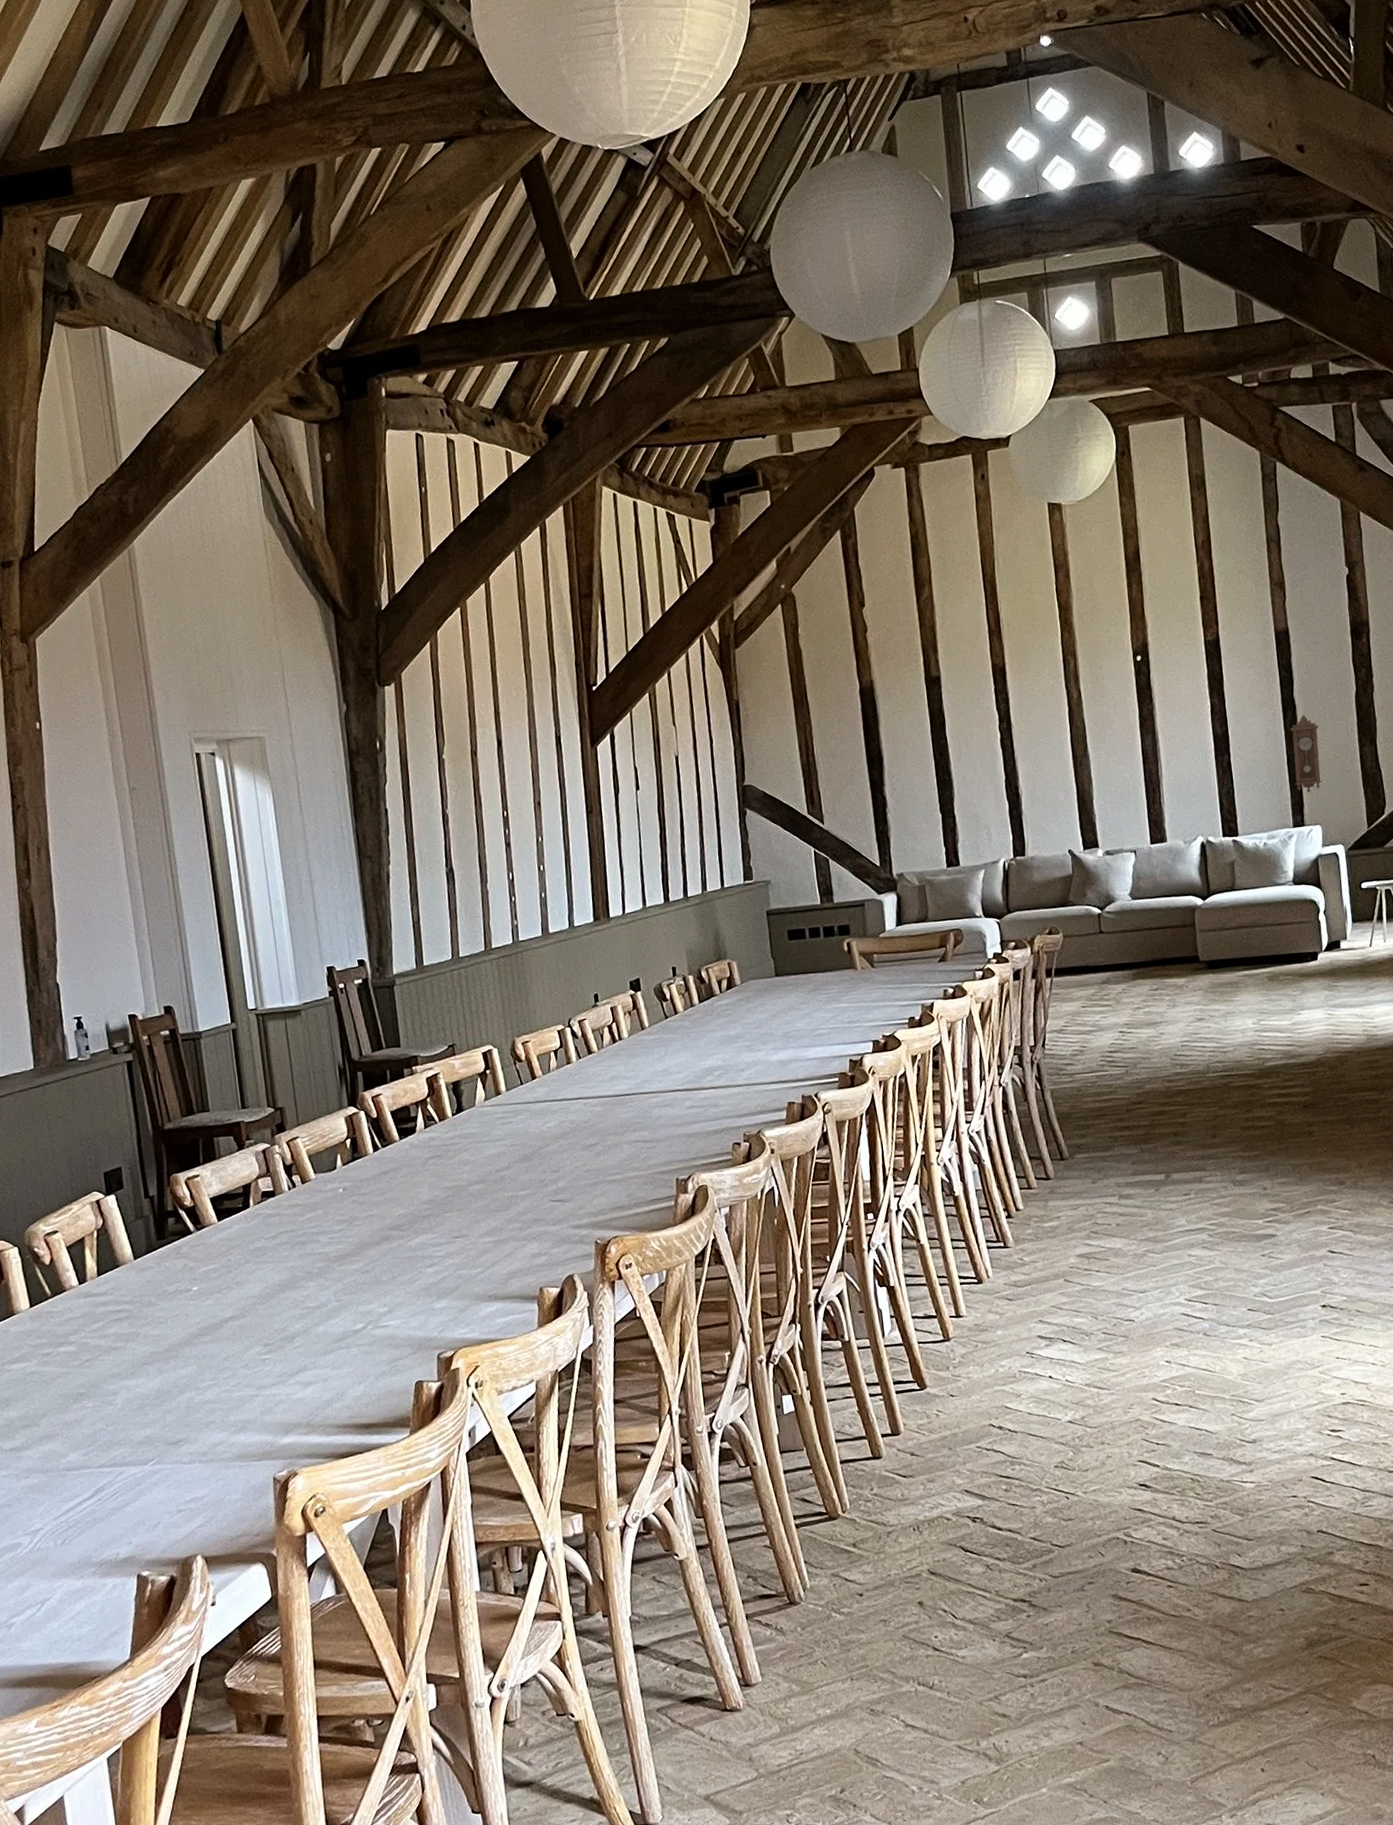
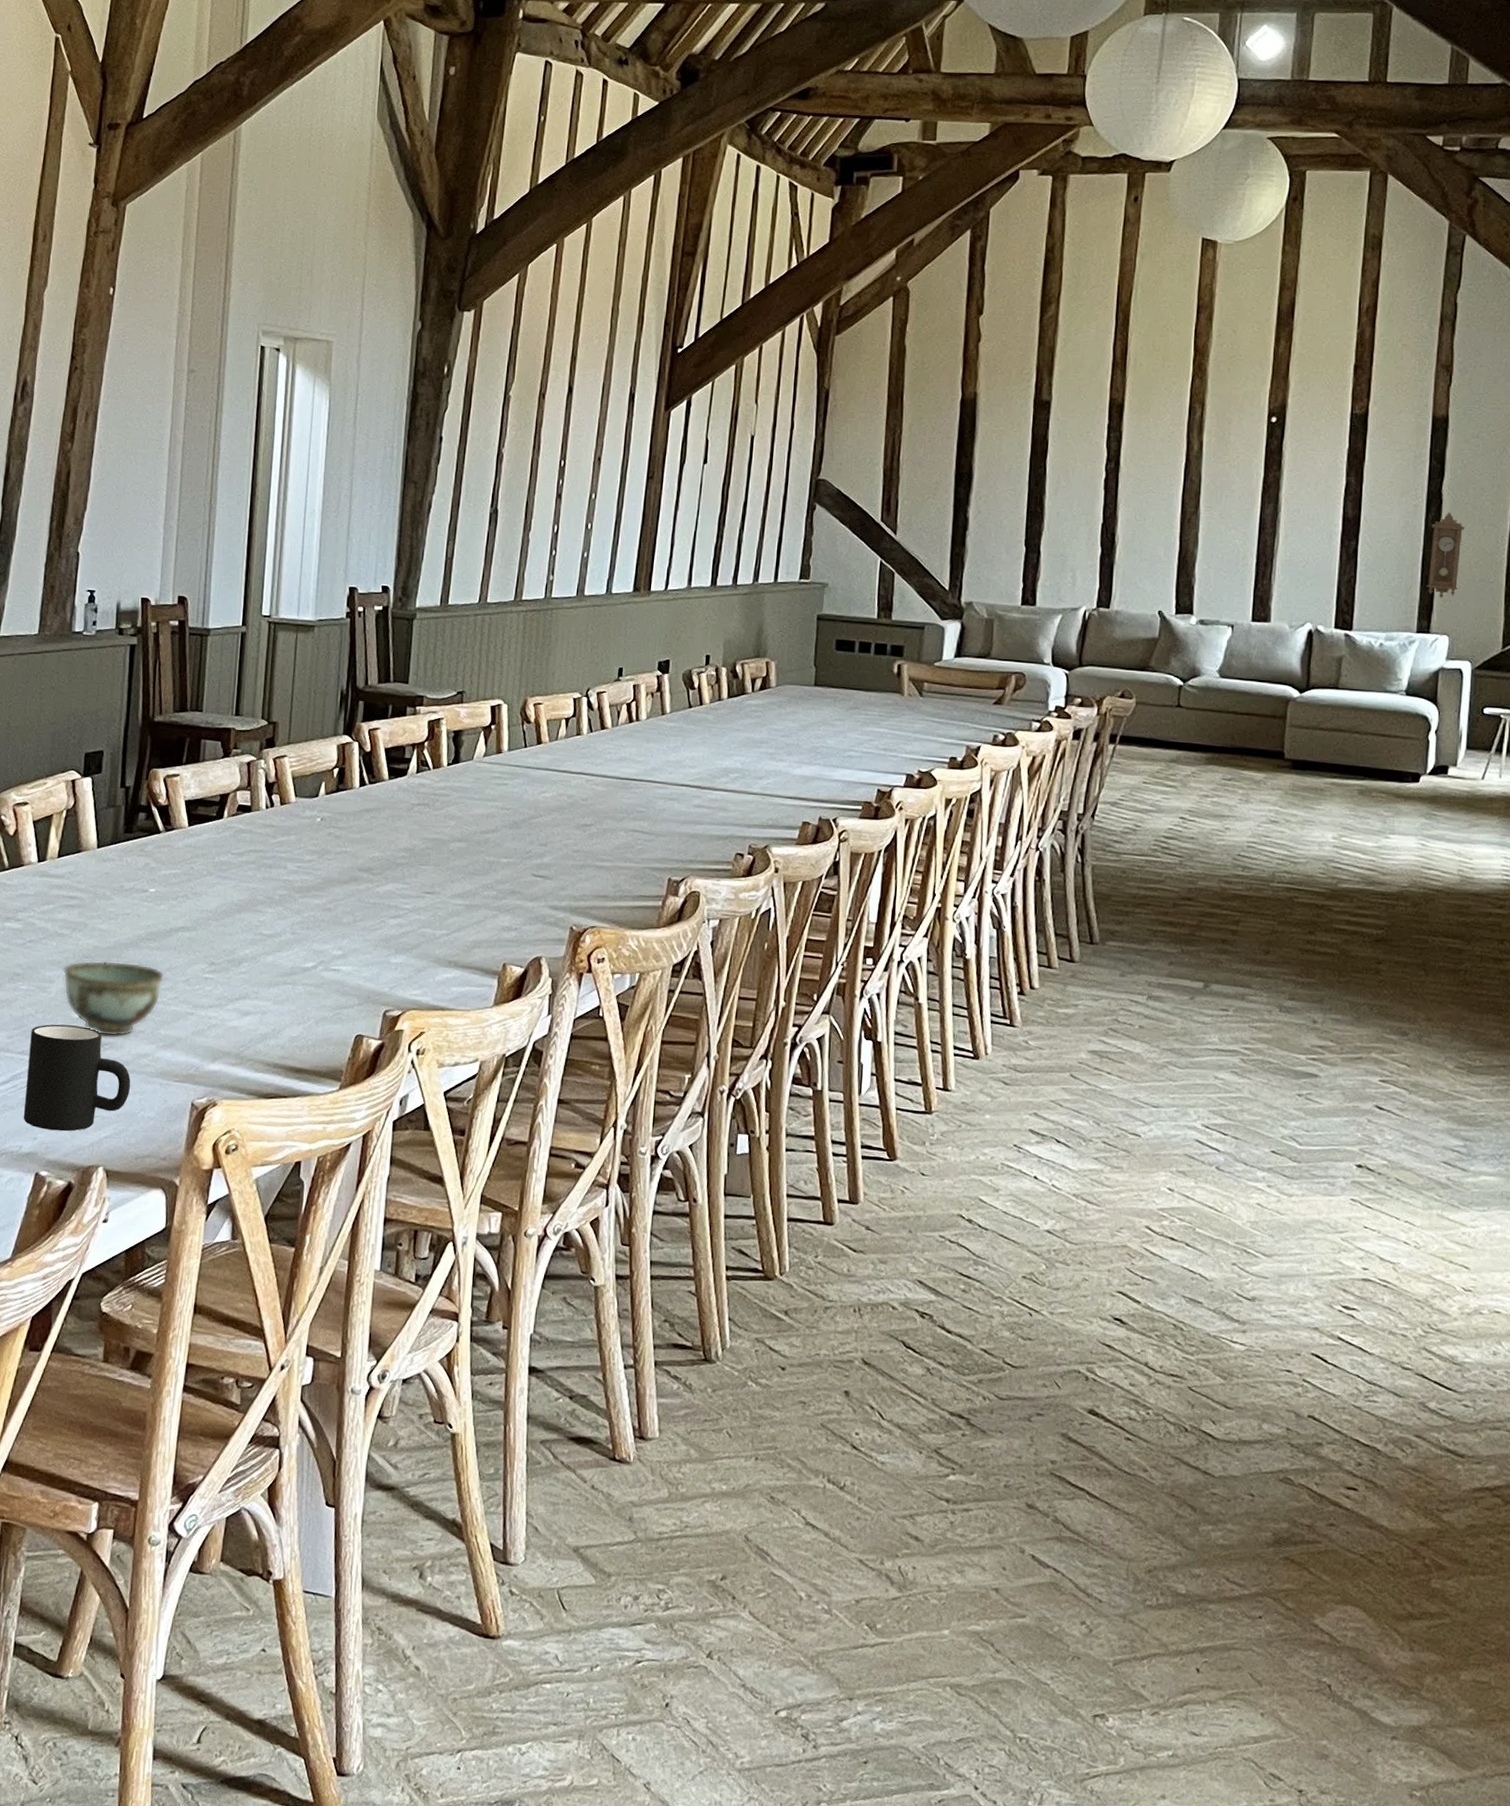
mug: none [105,1429,213,1533] -> present [23,1024,131,1132]
bowl: none [123,1359,224,1434] -> present [62,960,165,1037]

